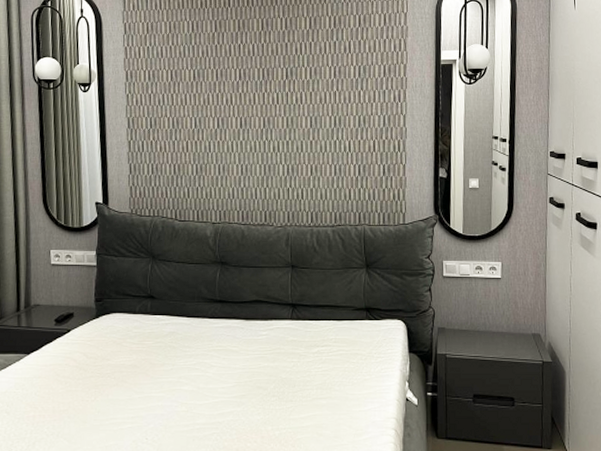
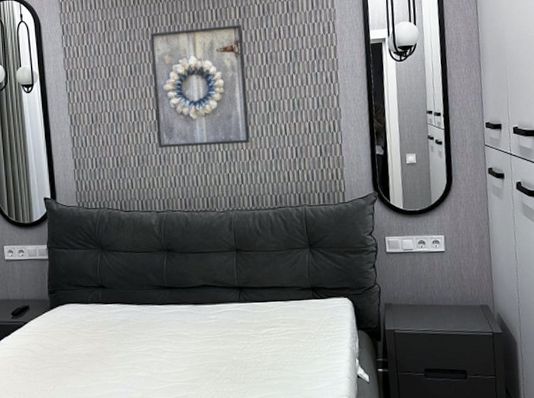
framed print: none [216,35,313,158] -> present [150,24,250,149]

